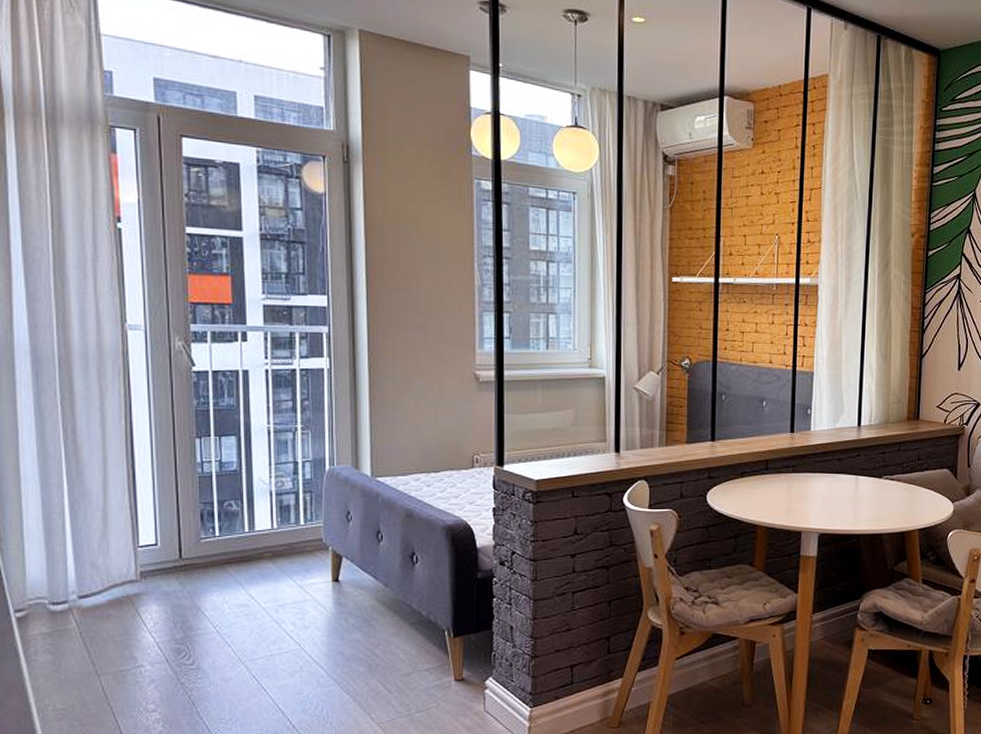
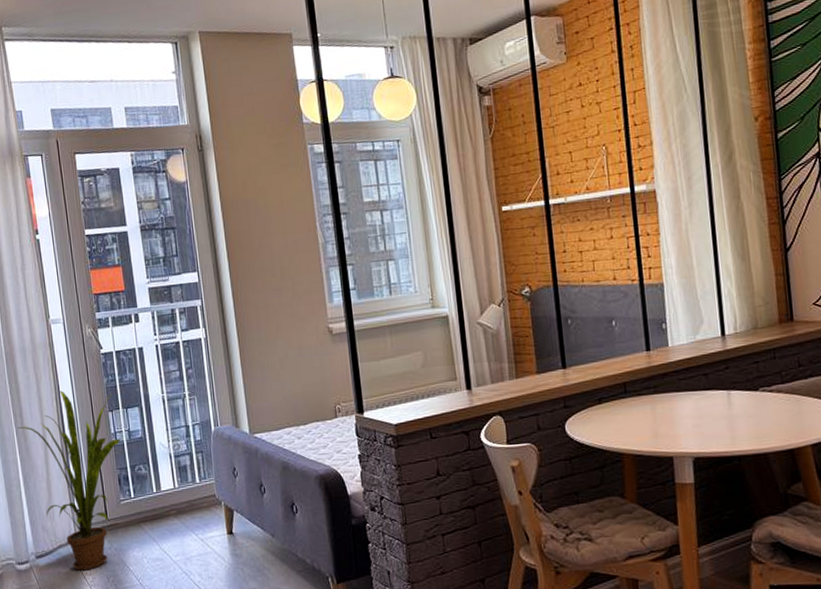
house plant: none [67,408,209,615] -> present [17,391,122,571]

